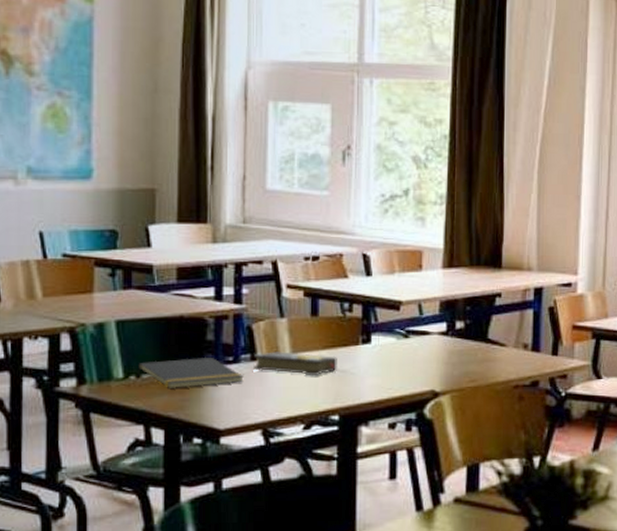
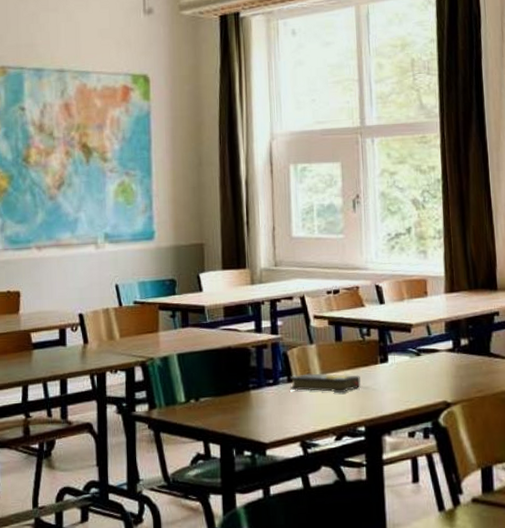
notepad: present [137,357,244,388] -> none [196,380,283,409]

